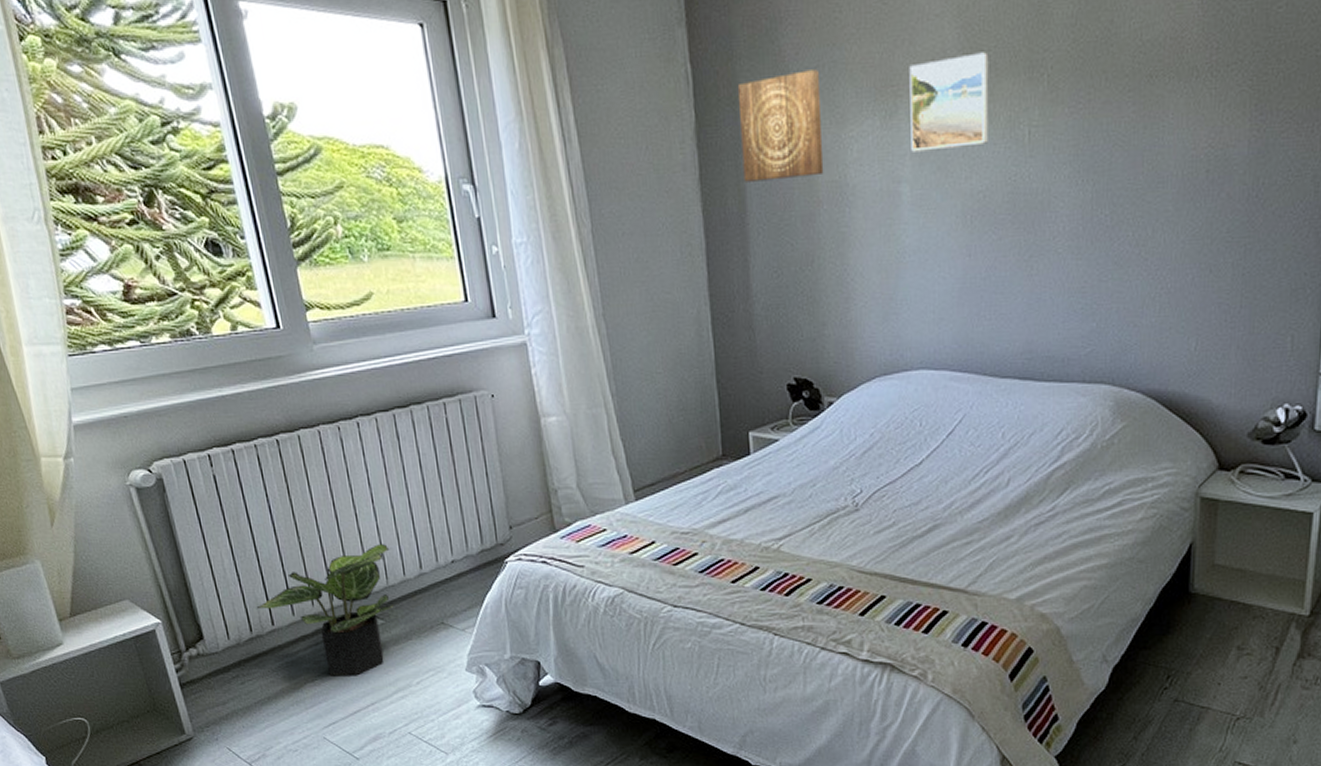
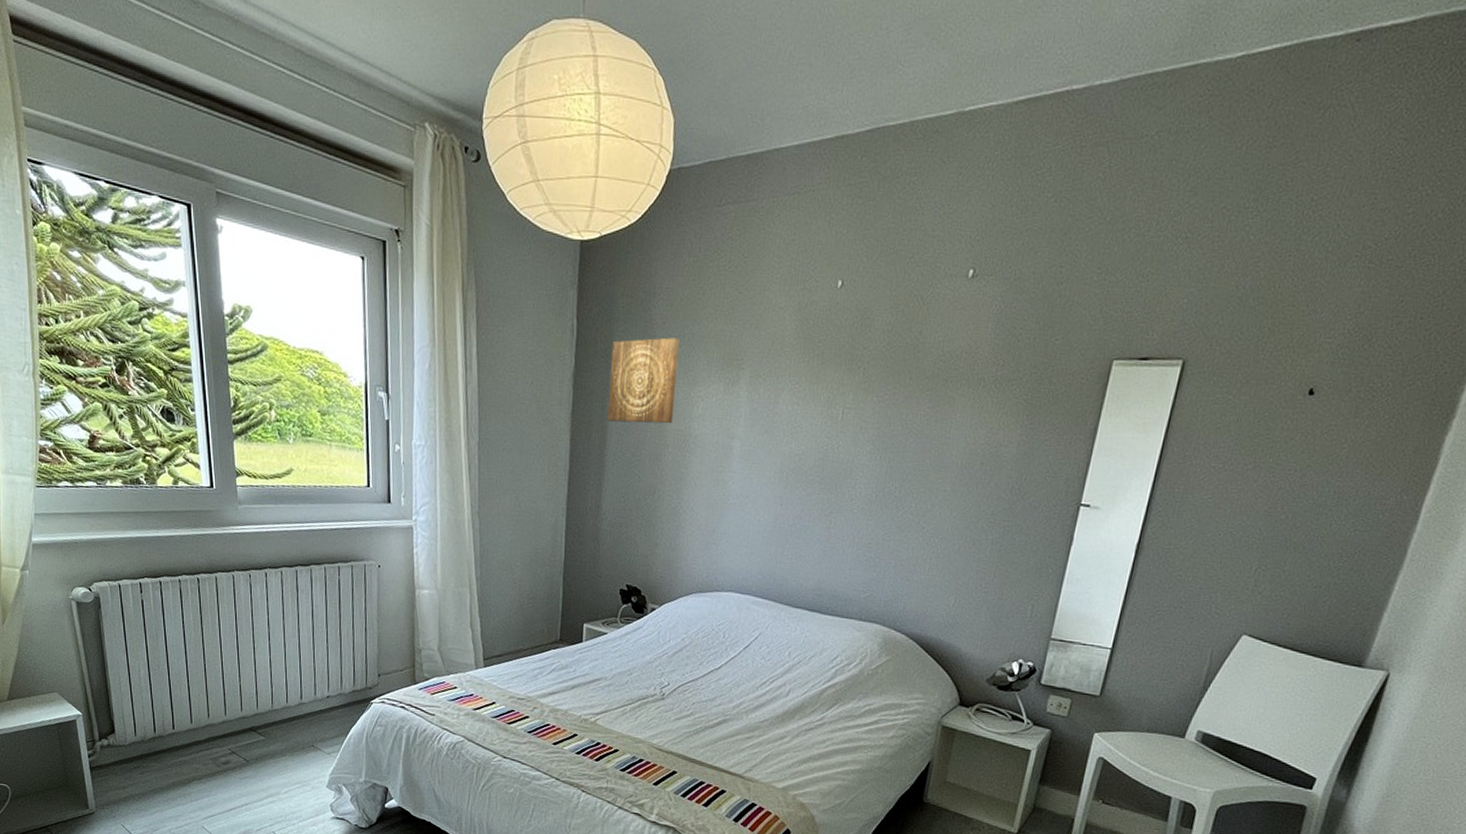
potted plant: present [256,544,395,676] -> none [161,674,278,780]
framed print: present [909,52,990,152] -> none [746,342,819,417]

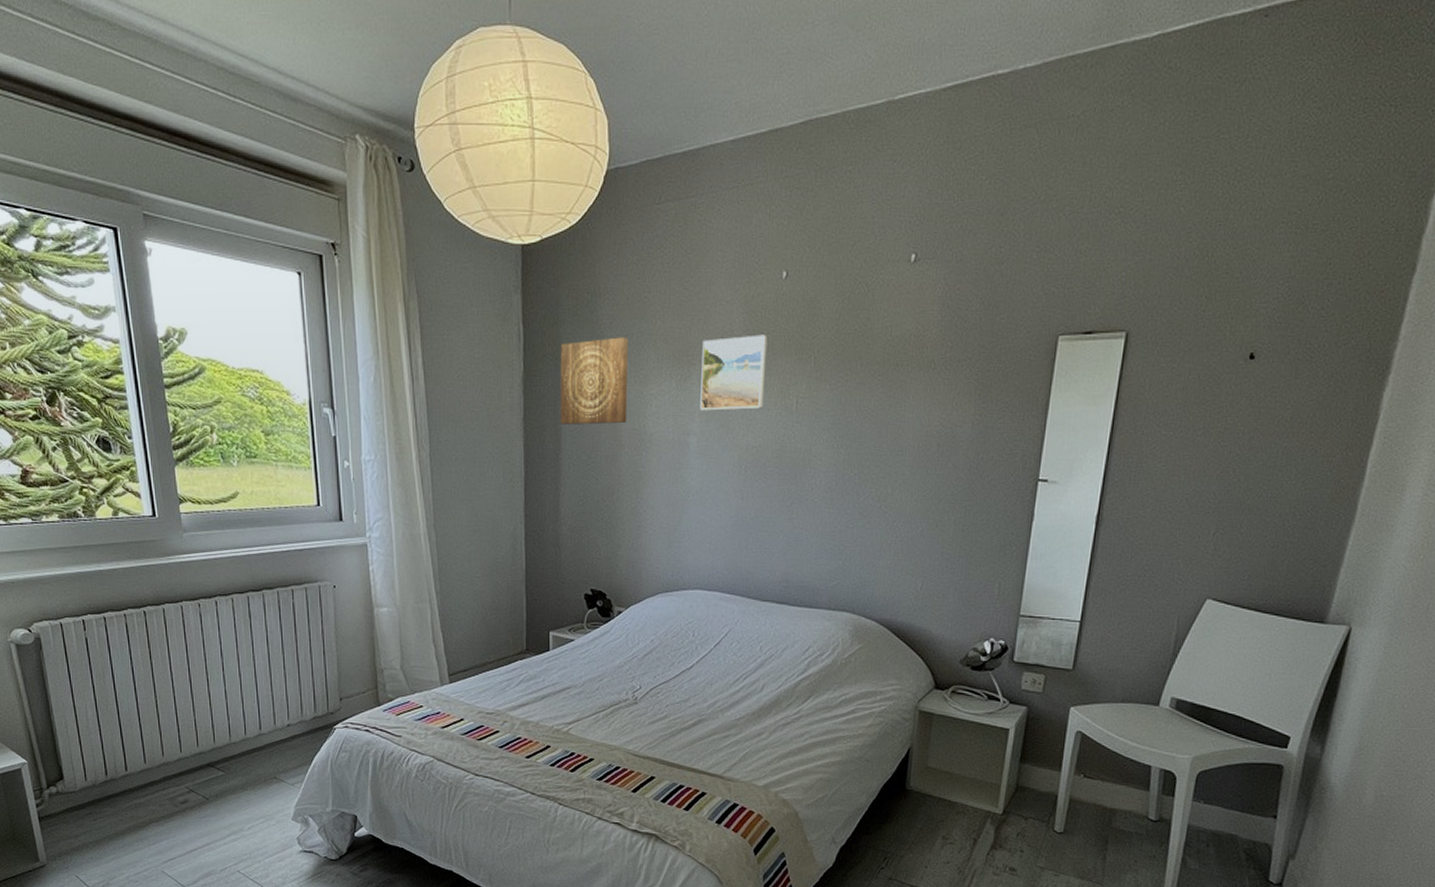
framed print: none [746,342,819,417] -> present [700,334,768,411]

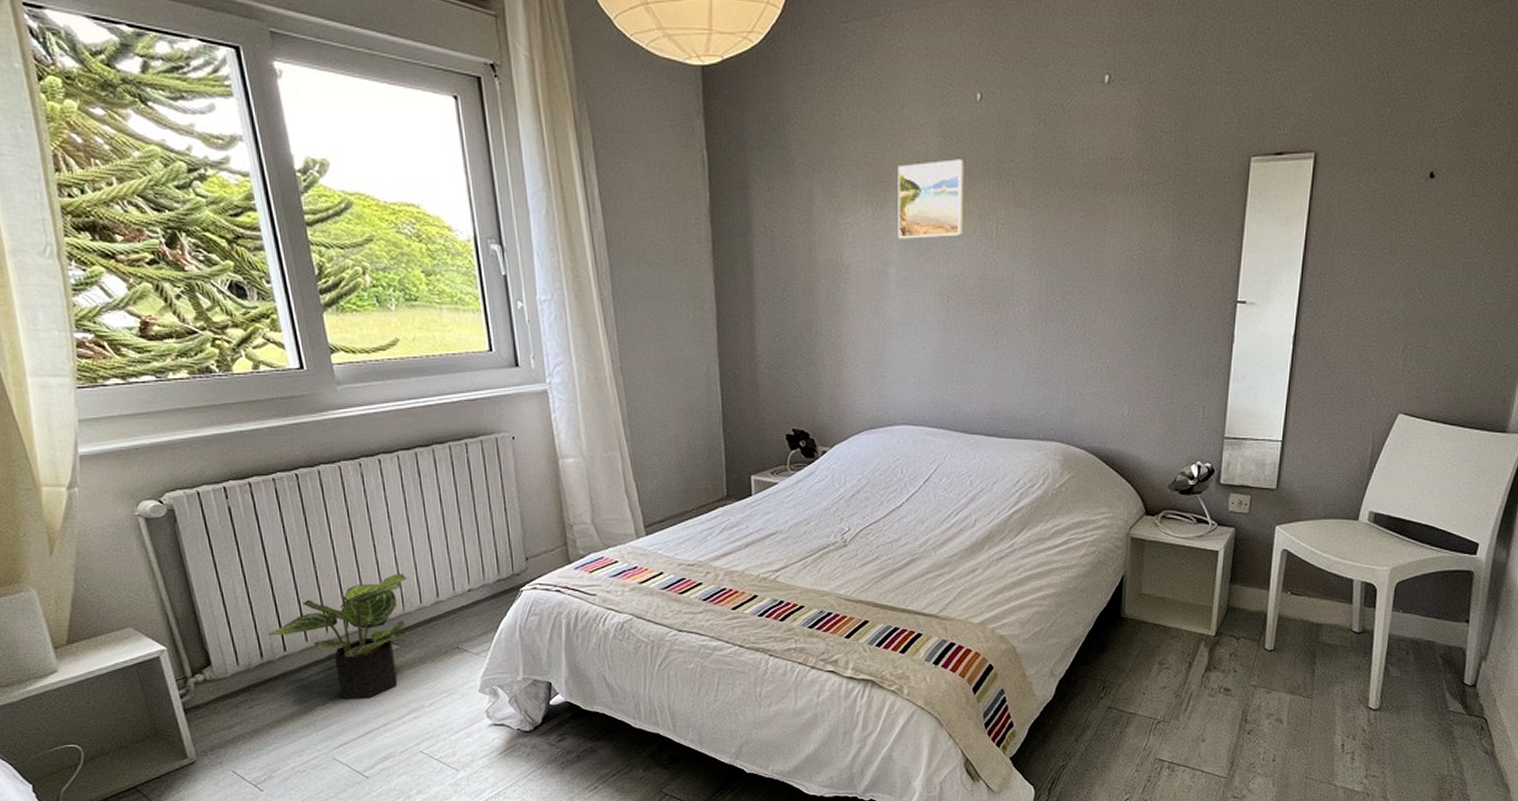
potted plant: none [112,706,235,819] -> present [268,574,411,699]
wall art: present [560,337,628,425] -> none [748,163,823,257]

